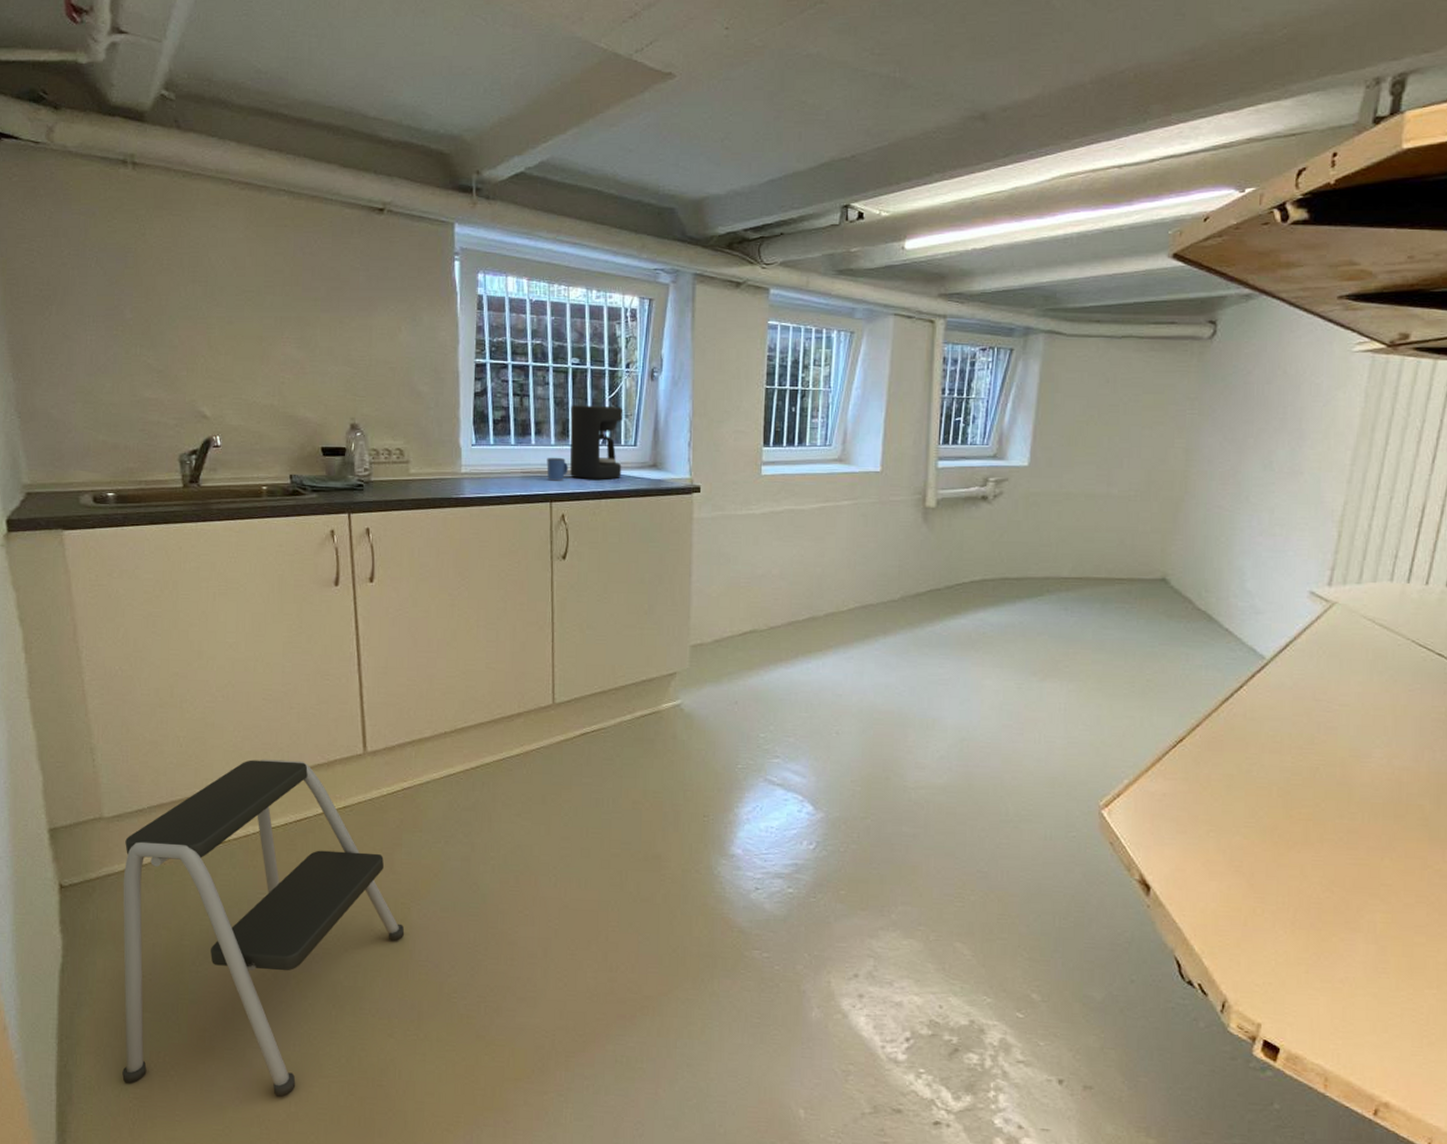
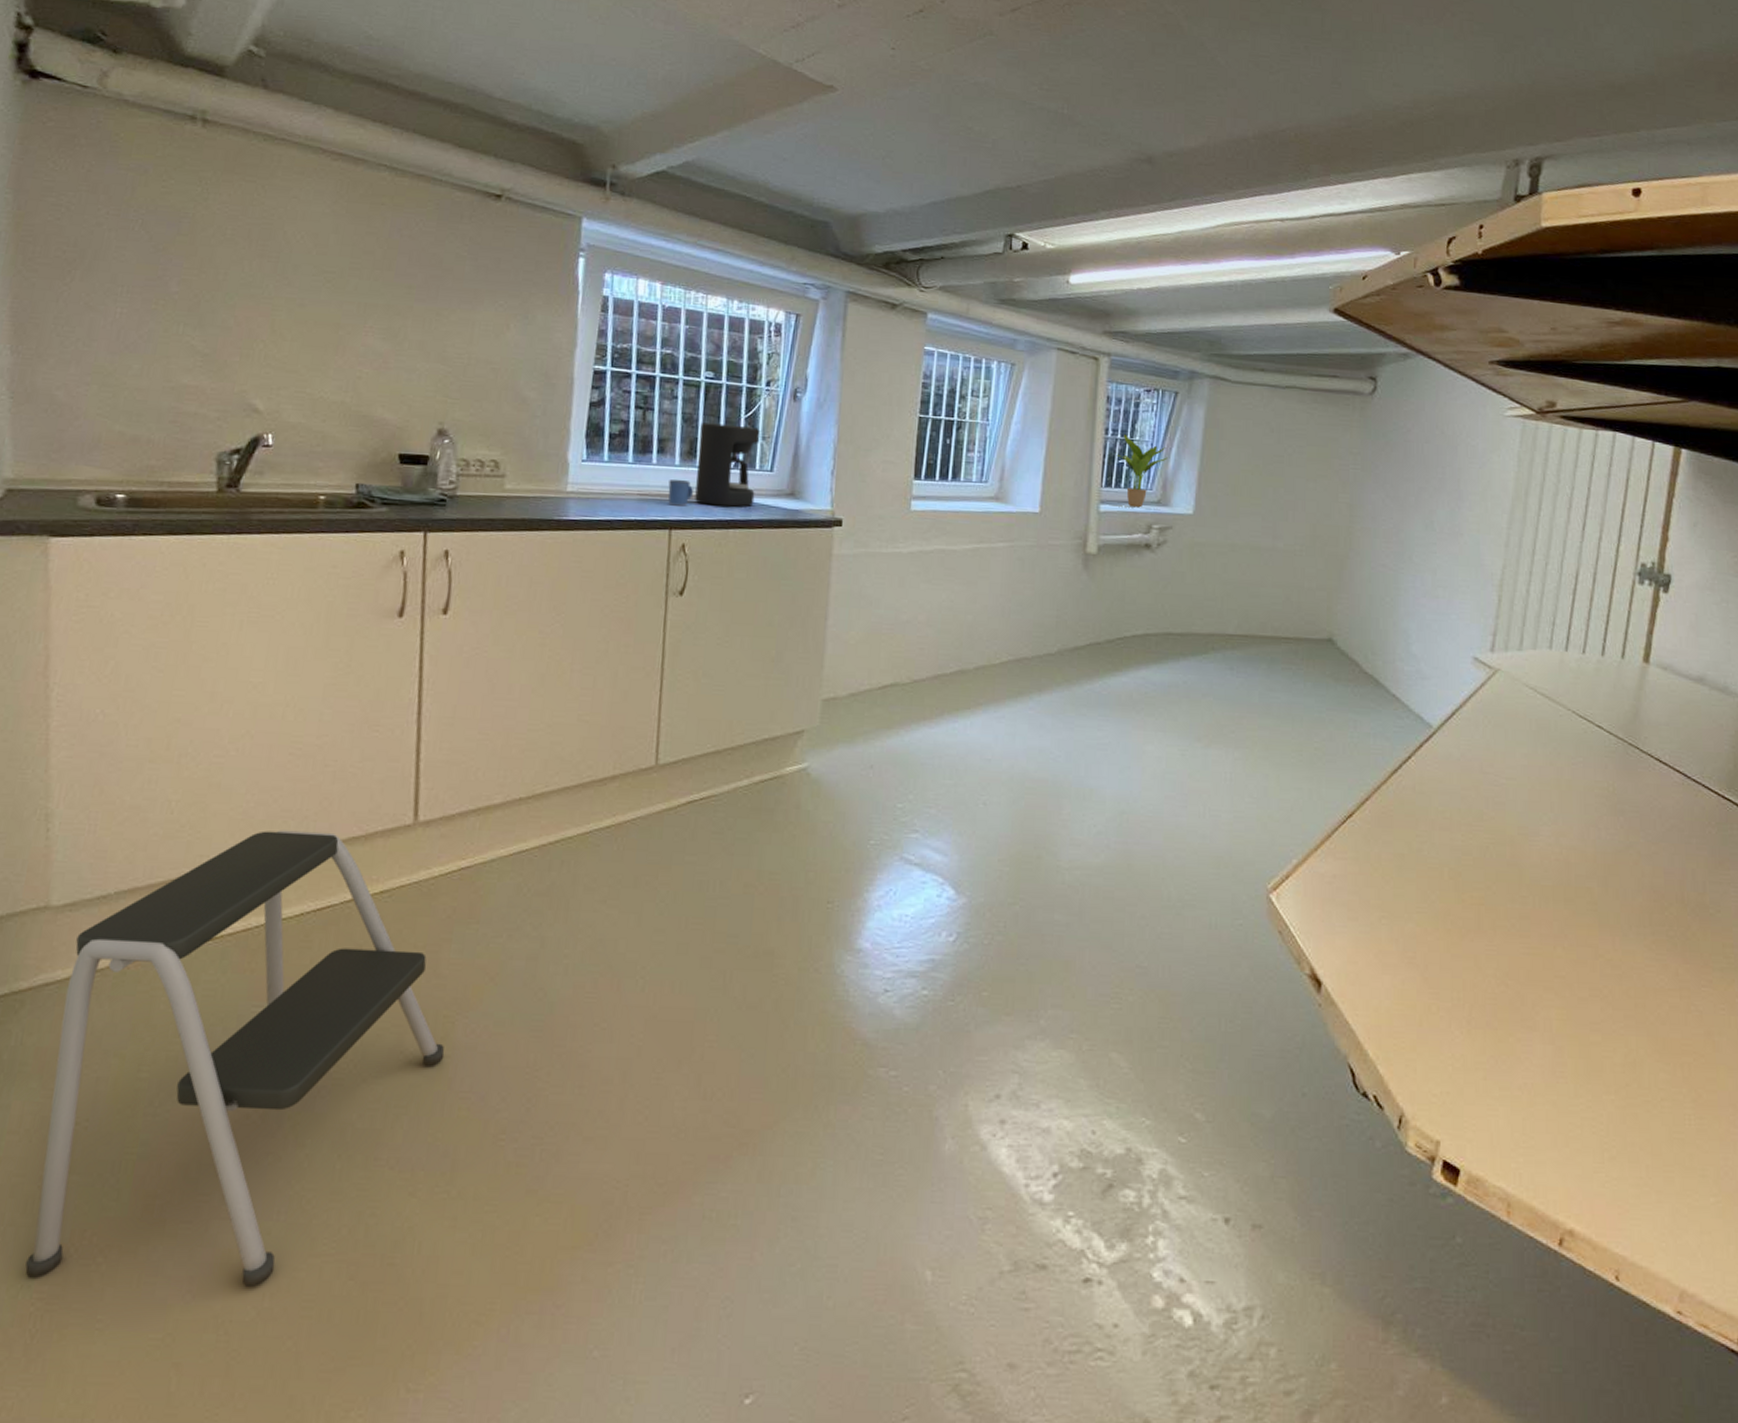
potted plant: none [952,392,1003,462] -> present [1115,434,1168,508]

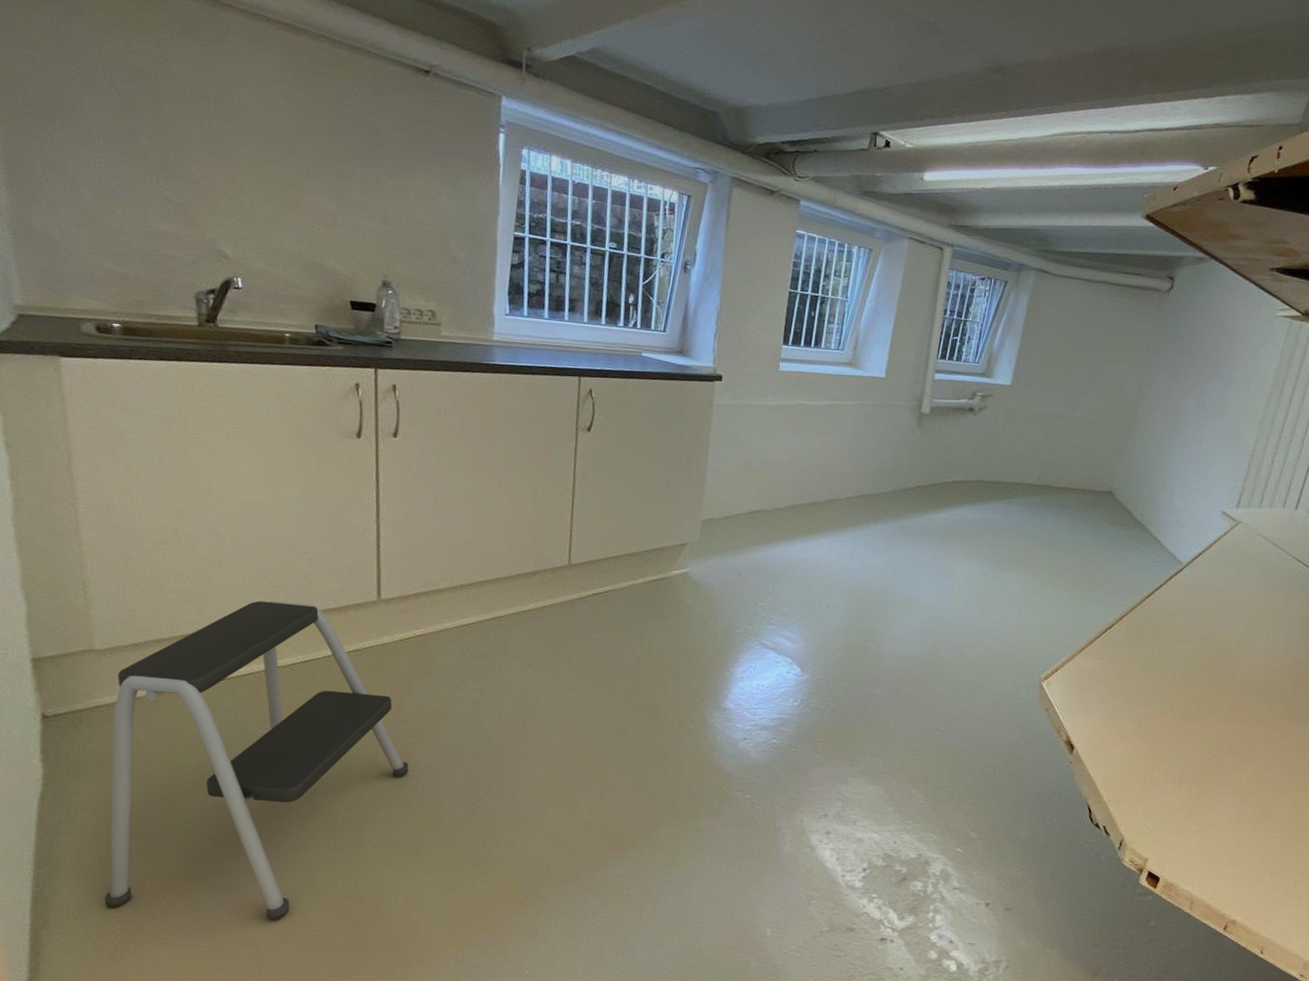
mug: present [668,479,693,506] -> none [578,334,599,358]
coffee maker: present [695,422,761,508] -> none [600,287,656,361]
potted plant: present [1115,434,1168,508] -> none [951,315,994,378]

